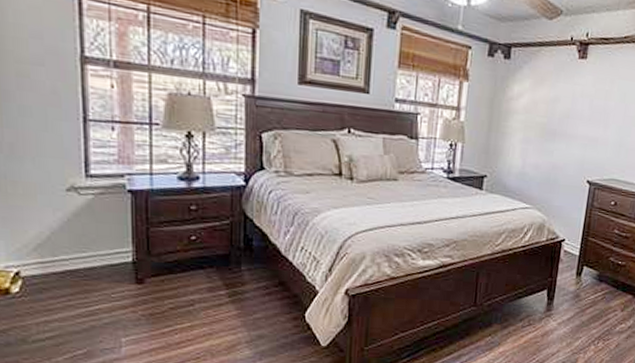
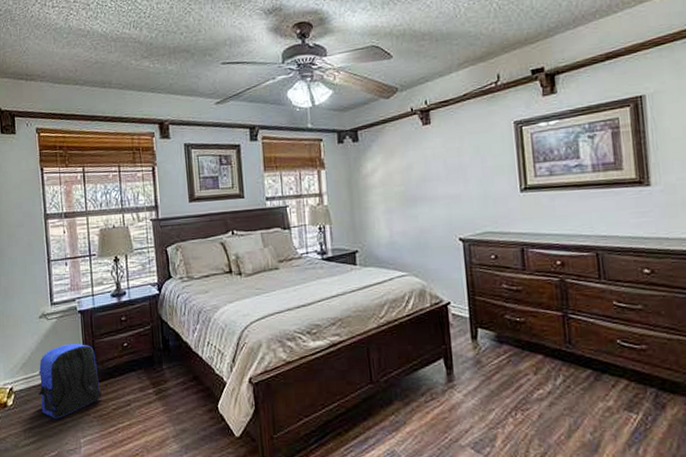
backpack: none [61,227,156,313] -> present [38,343,103,419]

